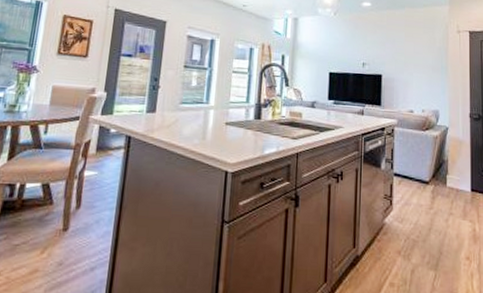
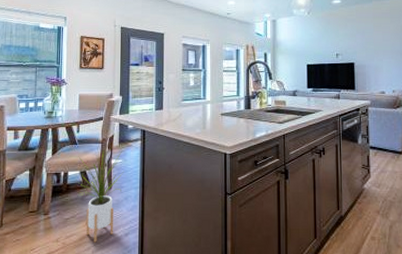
house plant: none [35,154,99,278] -> present [77,147,124,243]

